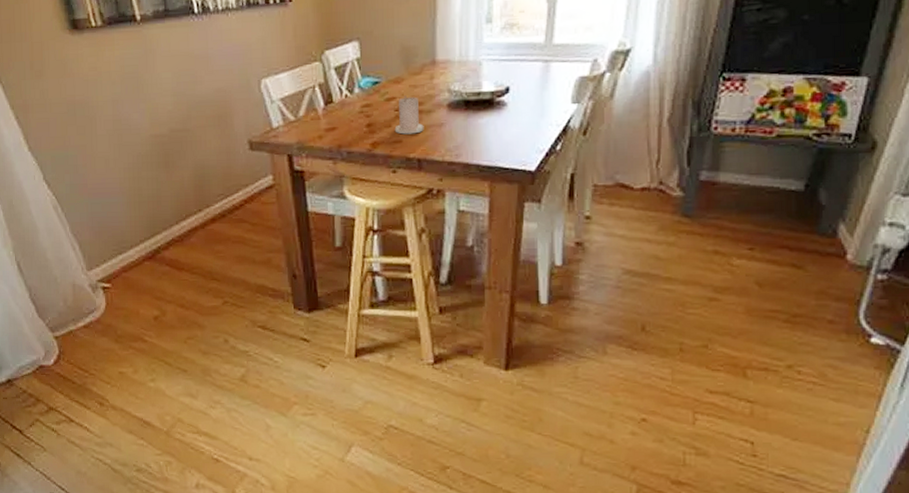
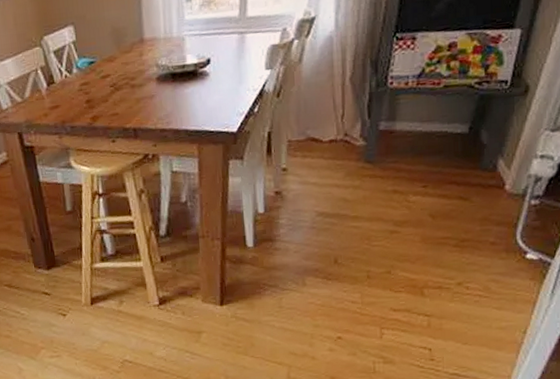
candle: present [394,95,424,135] -> none [111,72,137,108]

